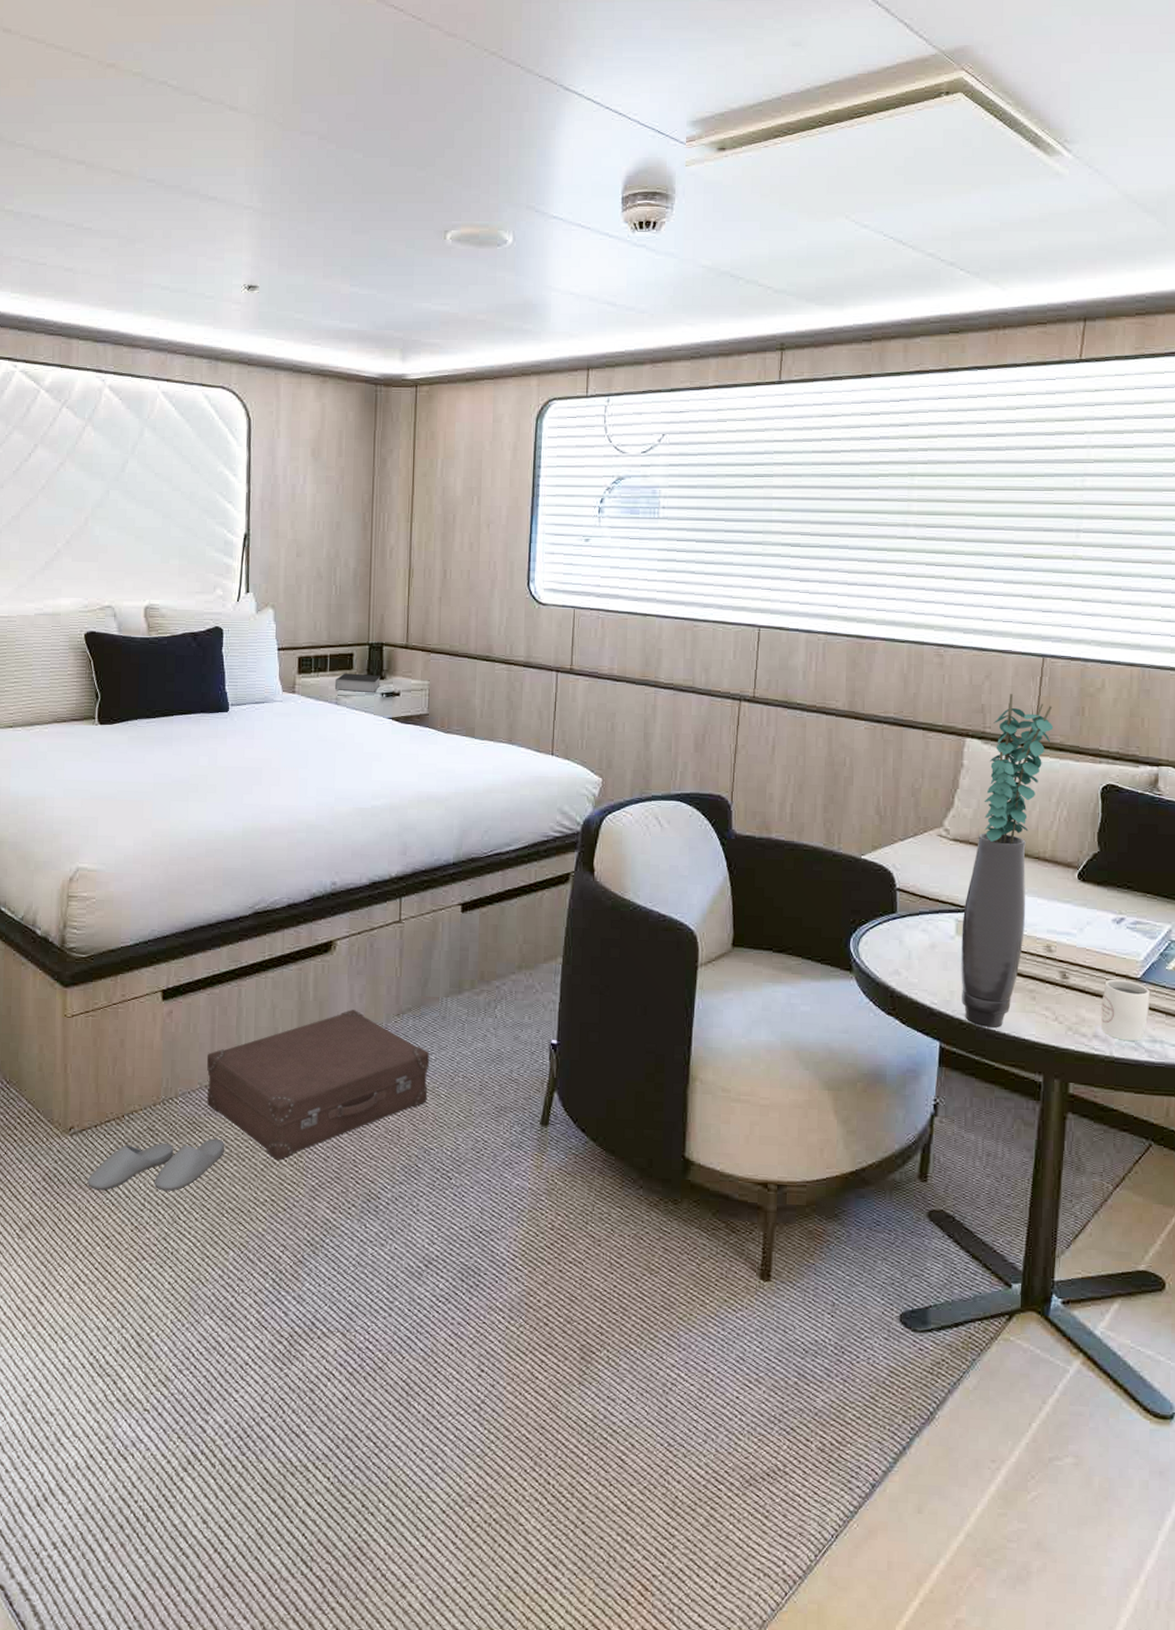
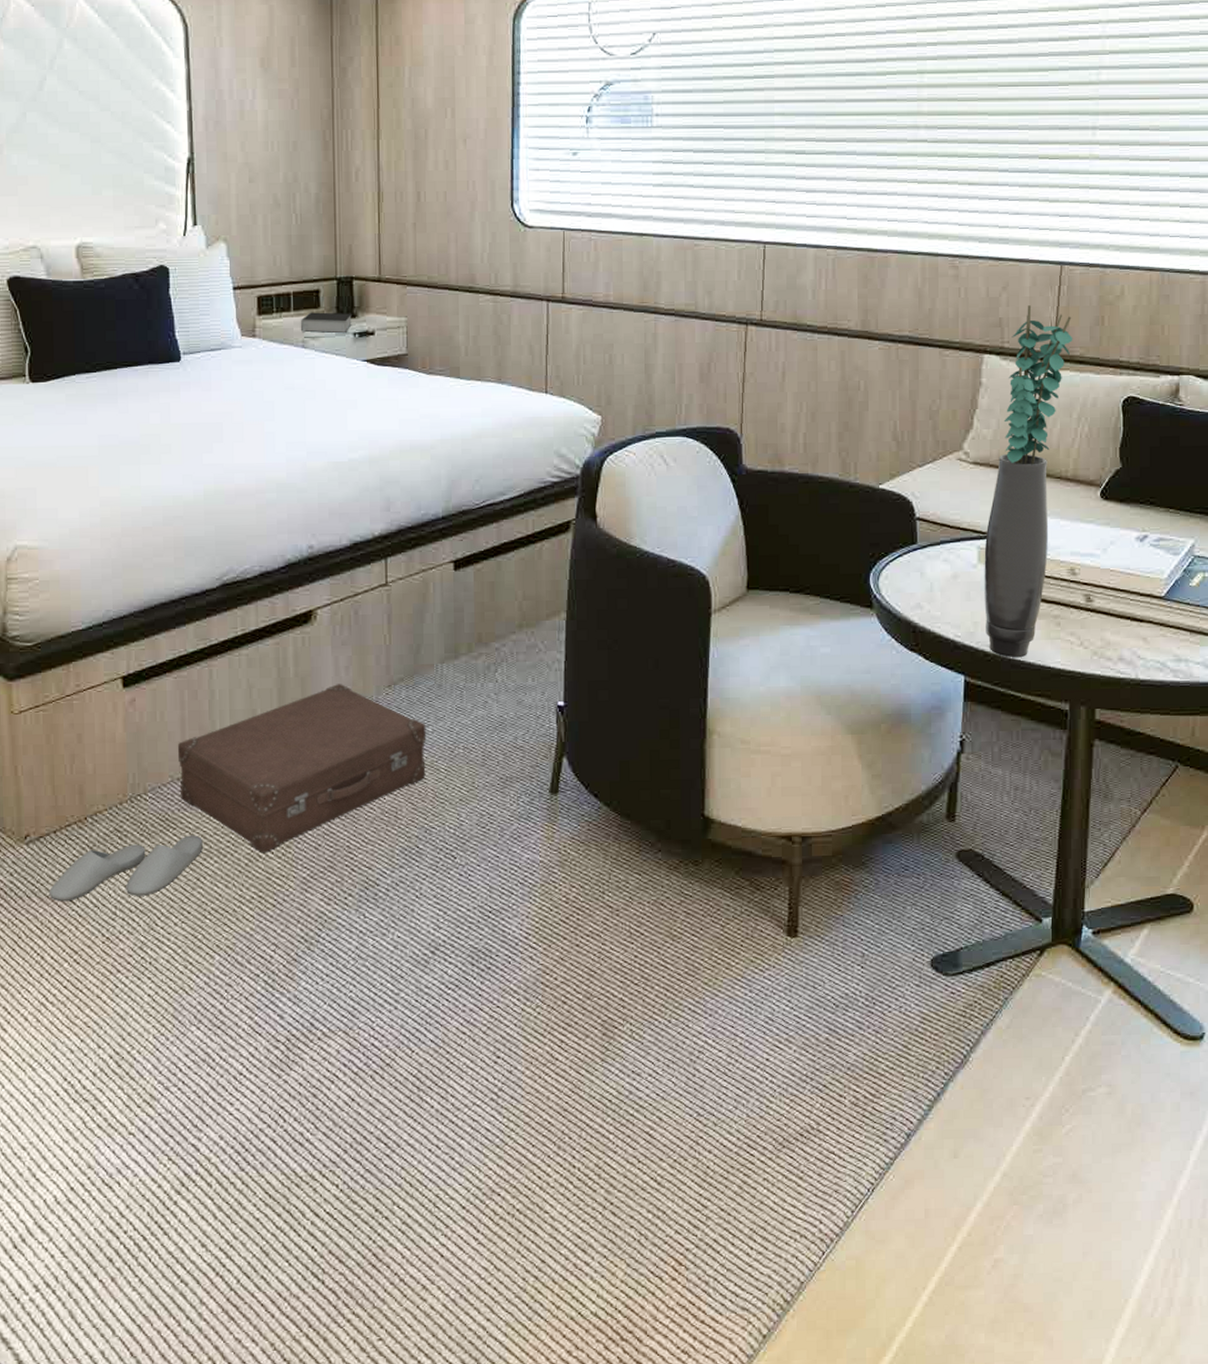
mug: present [1100,979,1149,1042] -> none [1125,599,1174,663]

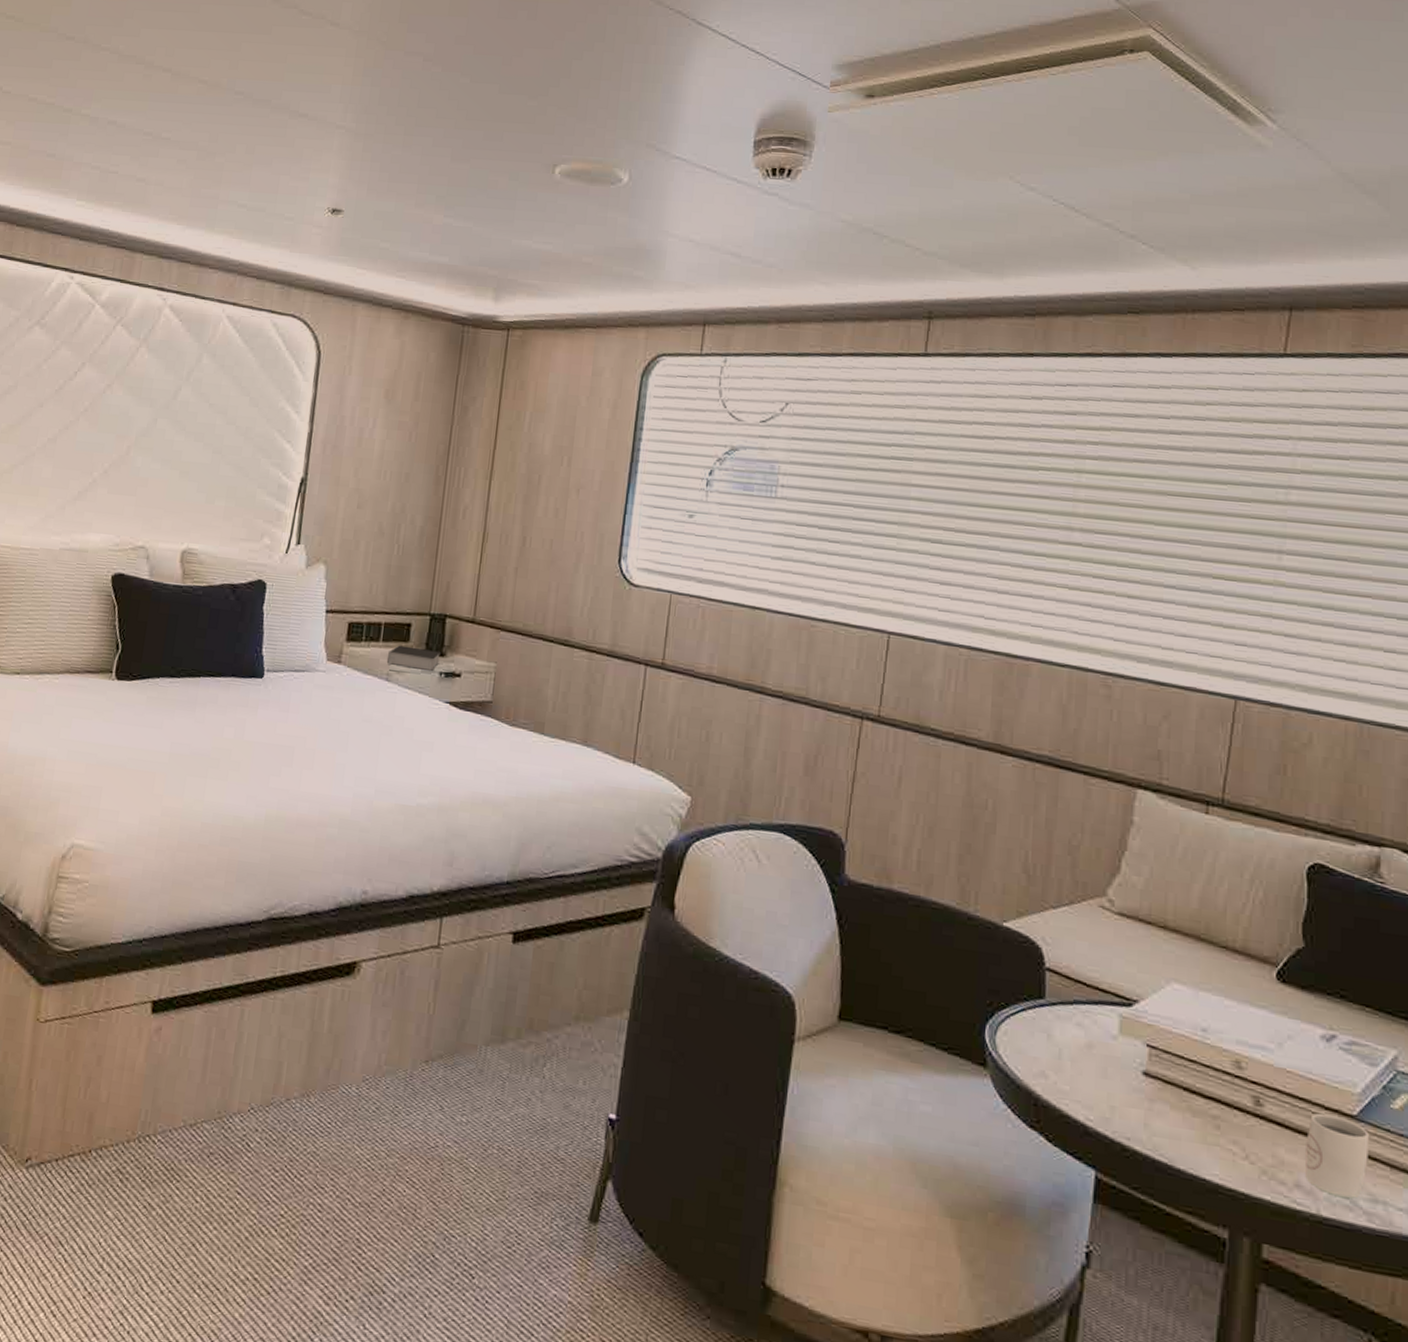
slippers: present [48,835,203,902] -> none [38,1187,205,1253]
suitcase: present [178,684,427,853] -> none [190,1049,461,1229]
vase: present [984,305,1073,657] -> none [1124,740,1248,1160]
mug: none [1125,599,1174,663] -> present [1304,1113,1369,1199]

